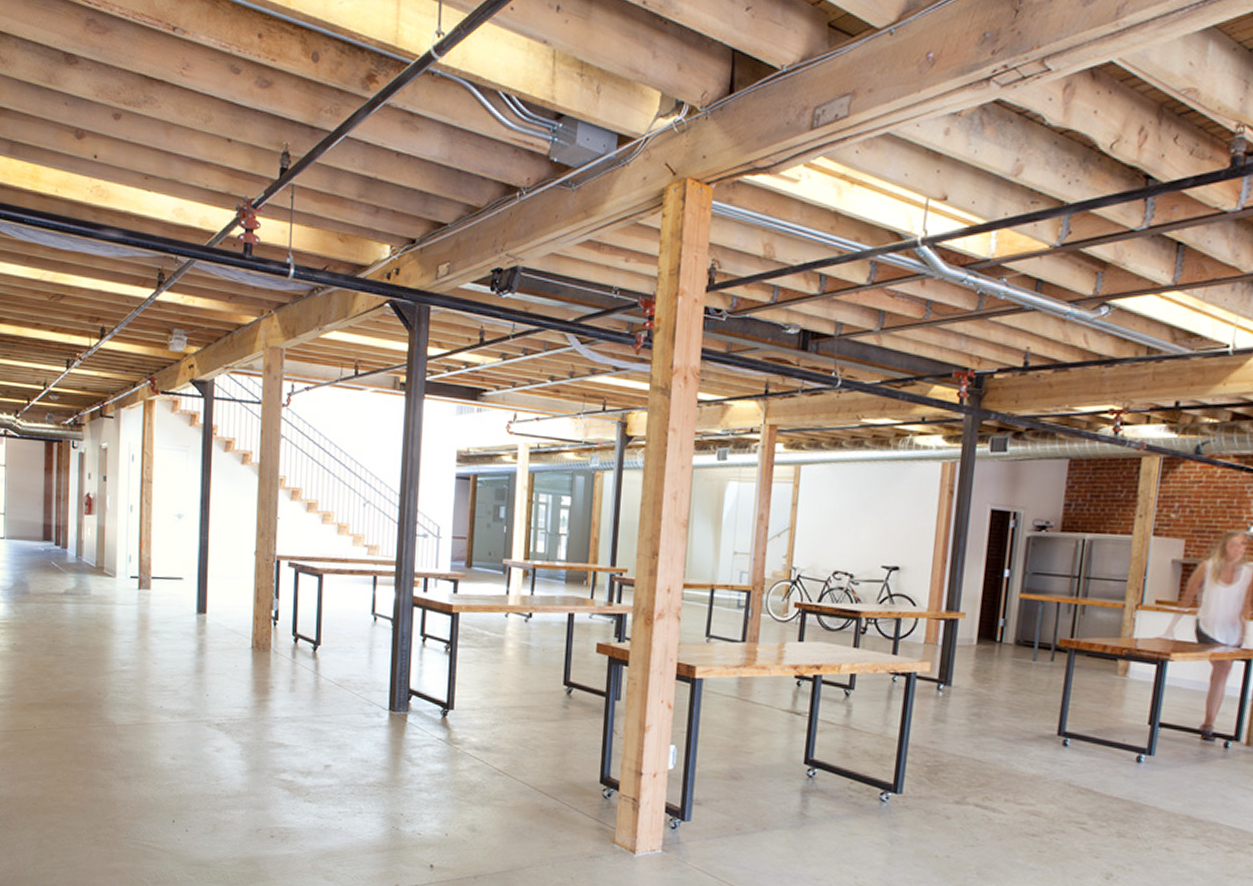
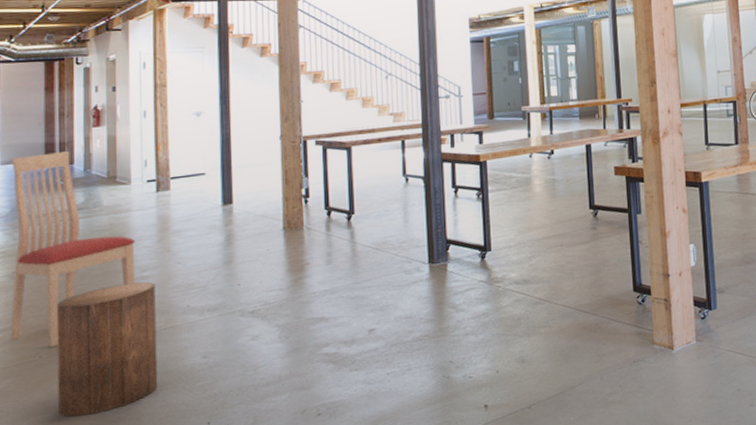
chair: none [11,533,117,721] -> present [10,151,135,347]
stool: none [48,673,133,790] -> present [56,281,158,417]

